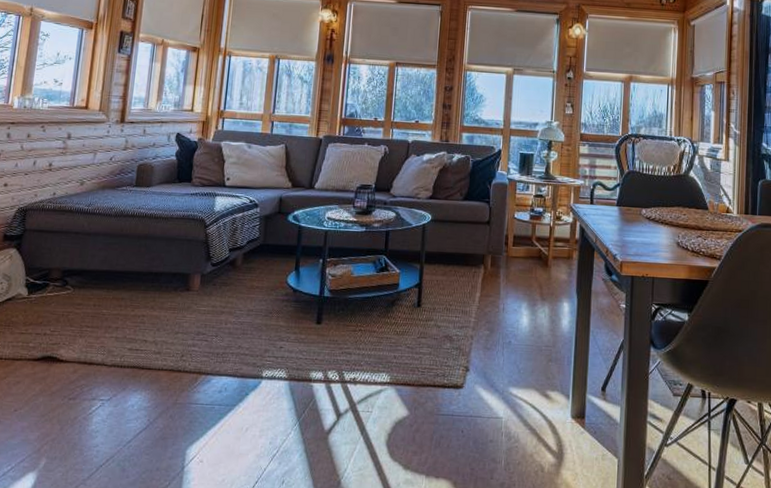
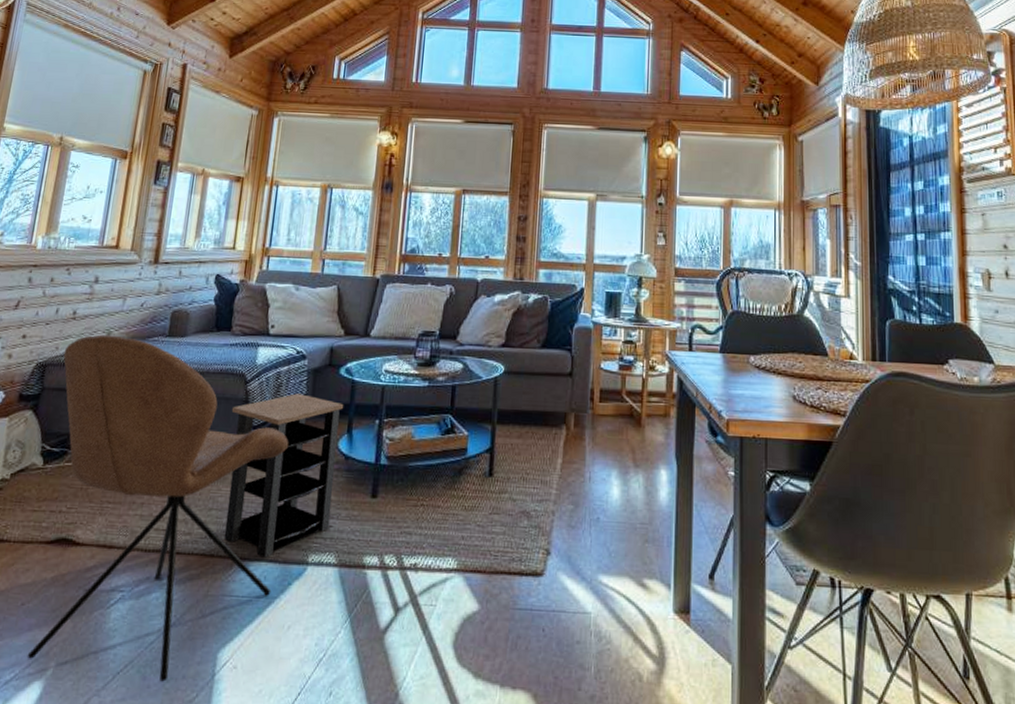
chair: none [21,184,244,473] -> present [27,334,289,682]
side table: none [189,236,292,373] -> present [224,393,344,558]

